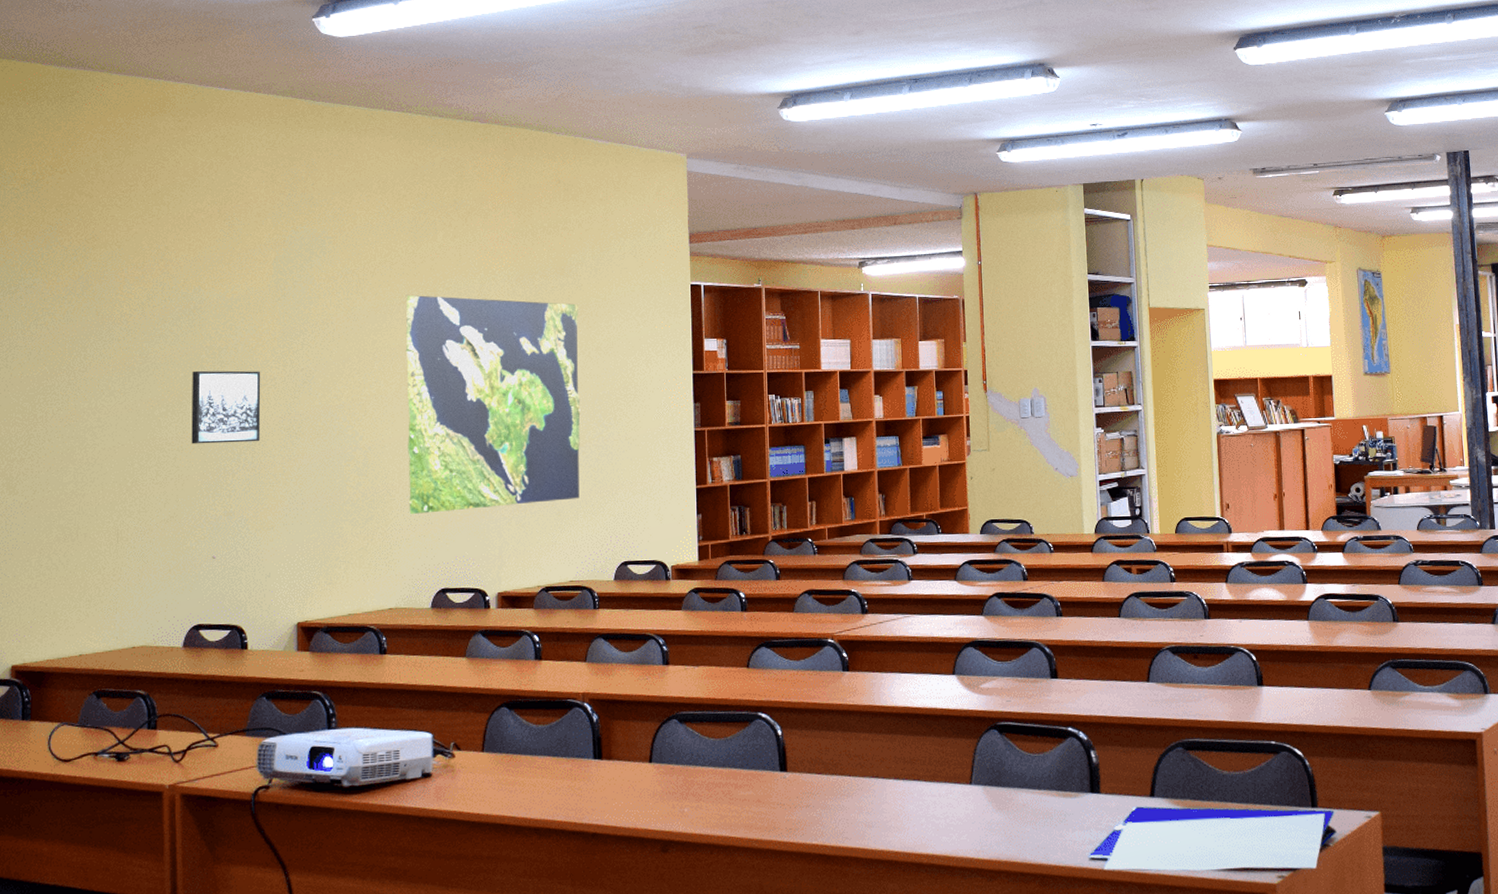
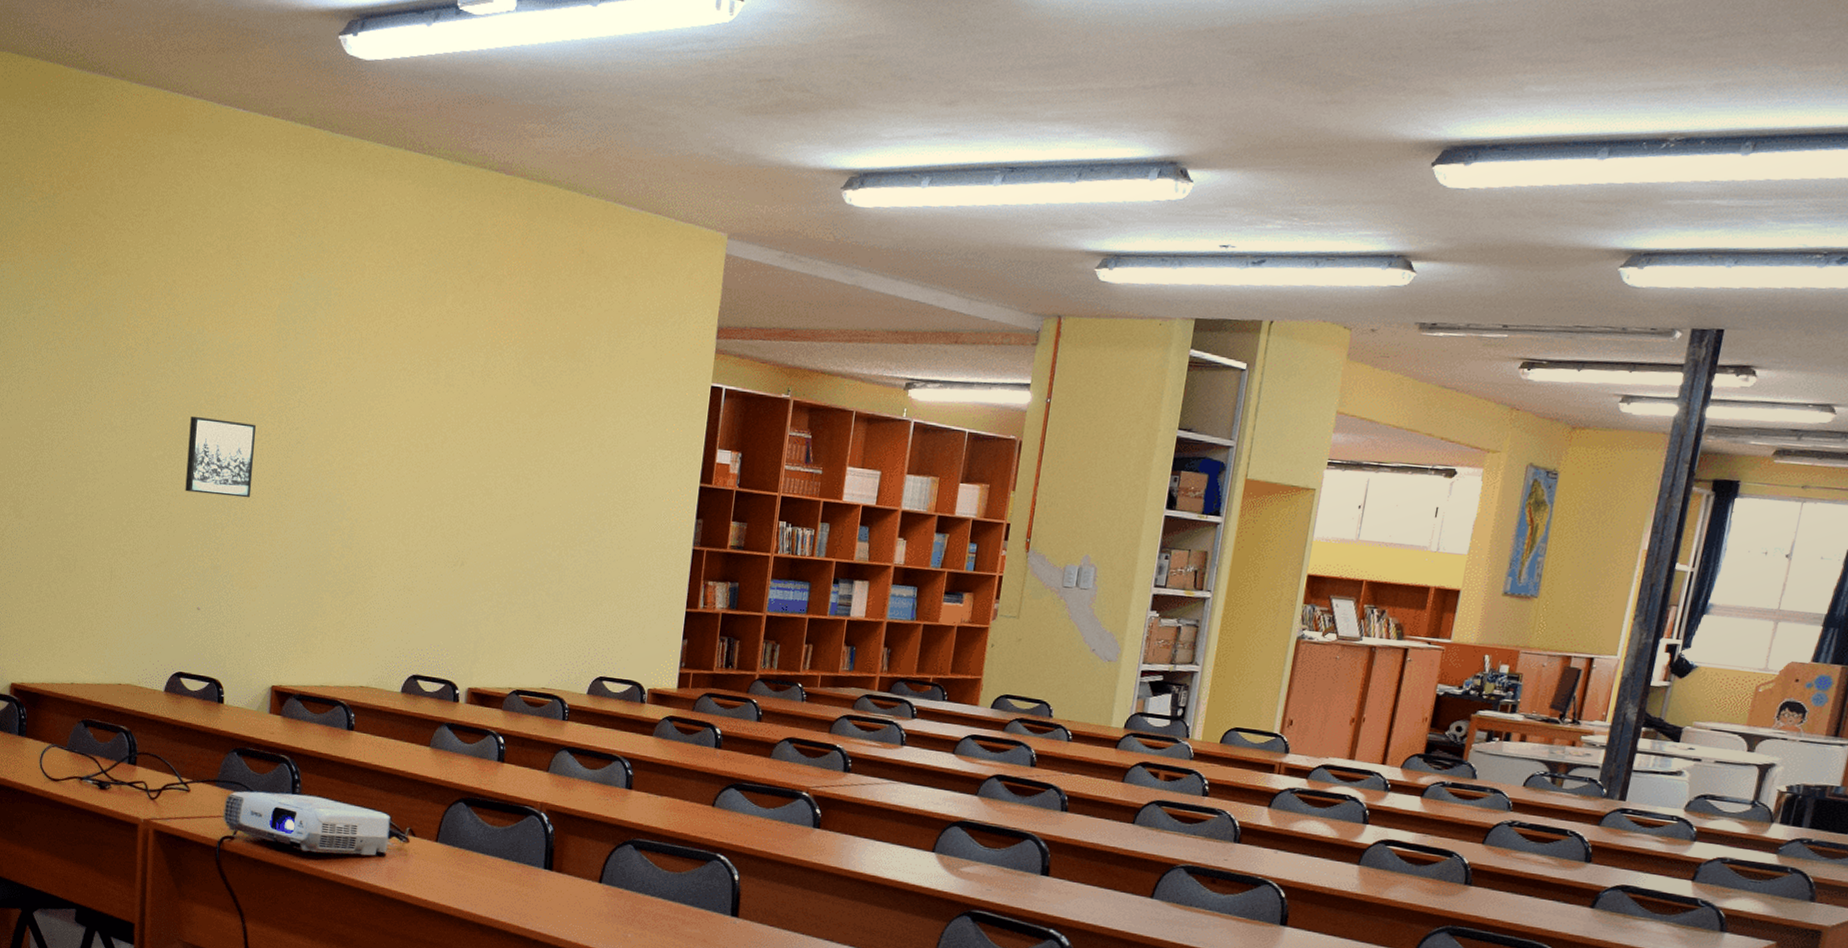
world map: present [405,294,581,514] -> none [389,361,586,604]

